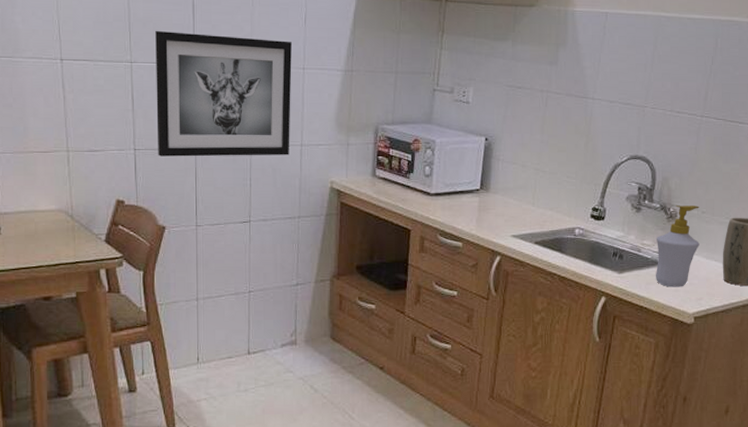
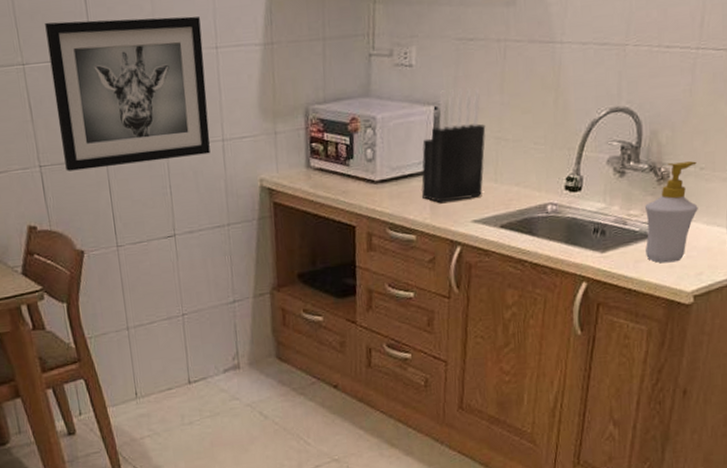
knife block: none [469,125,527,217] -> present [421,87,486,203]

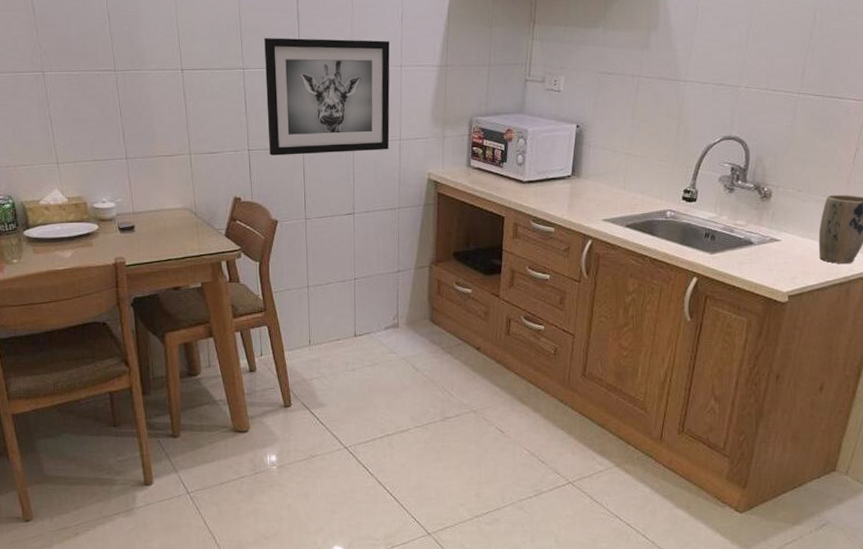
knife block: present [421,87,486,203] -> none [561,111,618,203]
soap bottle: present [645,161,698,263] -> none [749,184,795,267]

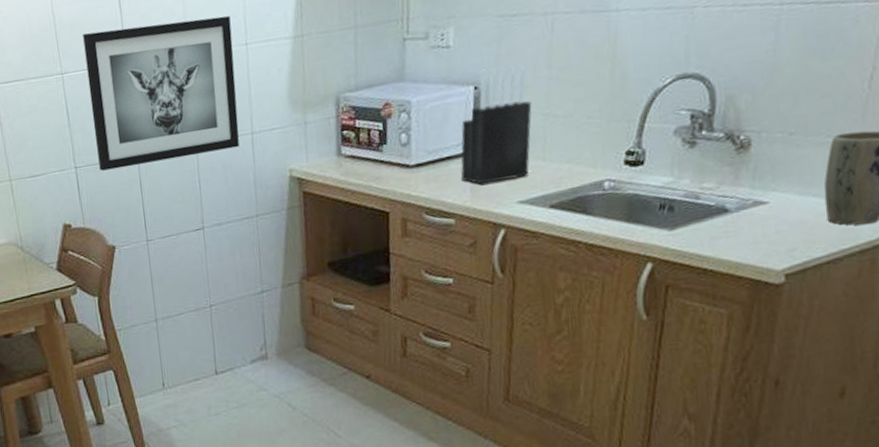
knife block: none [561,111,618,203] -> present [460,63,532,184]

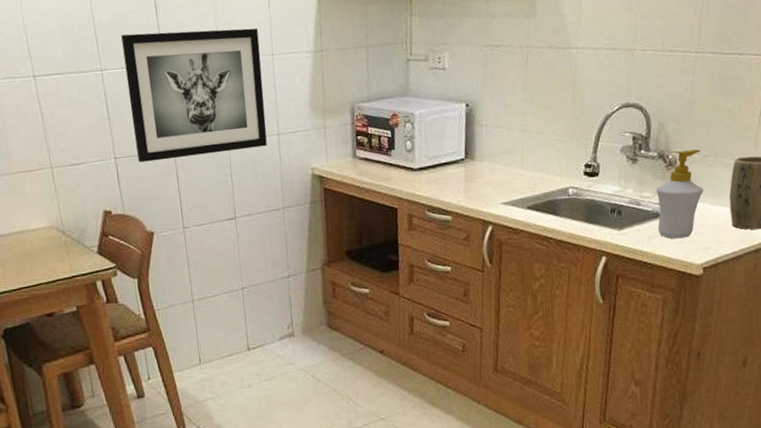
knife block: present [460,63,532,184] -> none [456,86,512,187]
soap bottle: none [722,126,788,240] -> present [656,149,704,239]

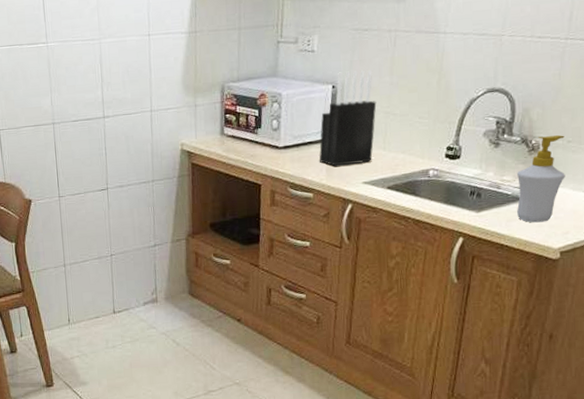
wall art: present [121,28,267,163] -> none [9,9,140,135]
knife block: none [456,86,512,187] -> present [319,69,377,166]

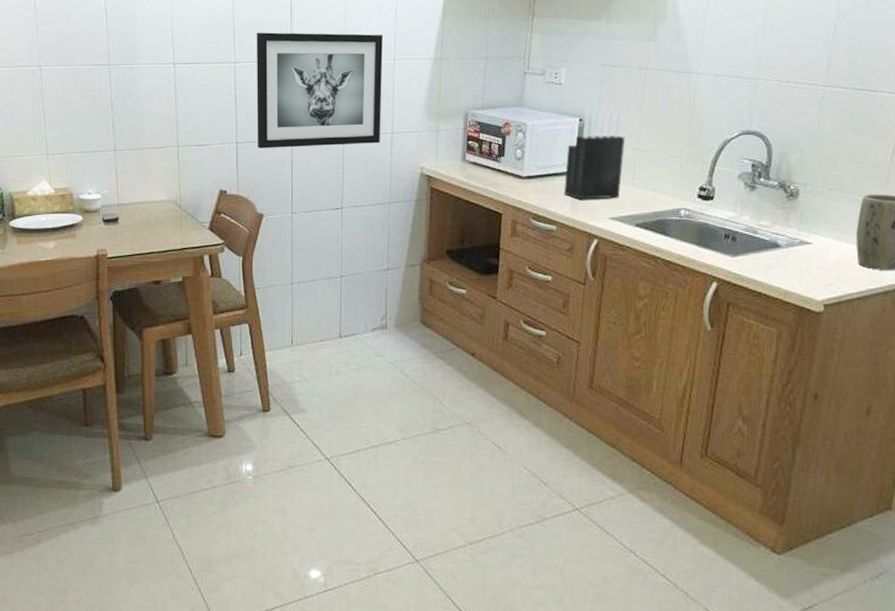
wall art: none [9,9,140,135] -> present [256,32,383,149]
soap bottle: present [517,135,565,223] -> none [775,182,827,272]

